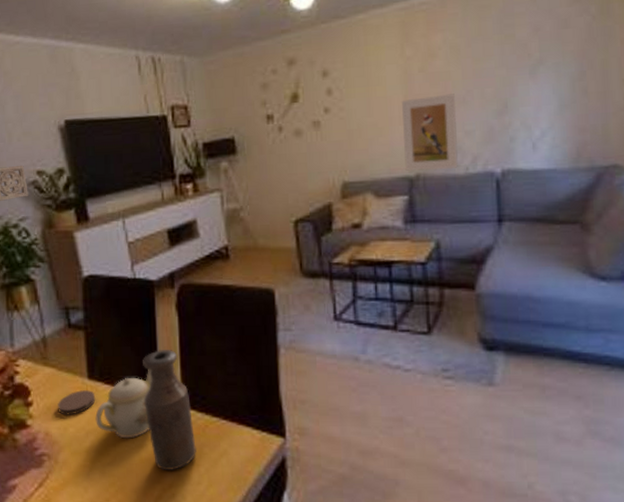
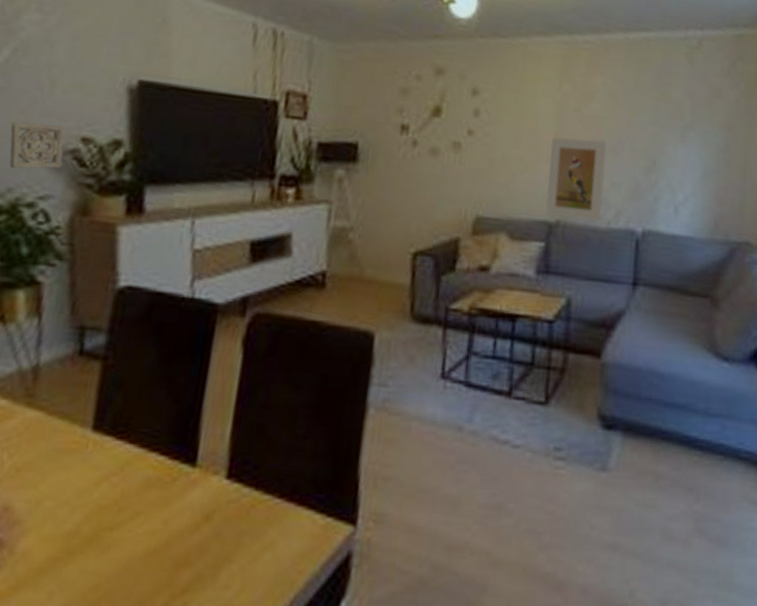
coaster: present [58,390,96,415] -> none [33,446,98,482]
teapot: present [95,370,152,439] -> none [89,423,189,521]
bottle: present [143,350,196,470] -> none [167,397,237,568]

